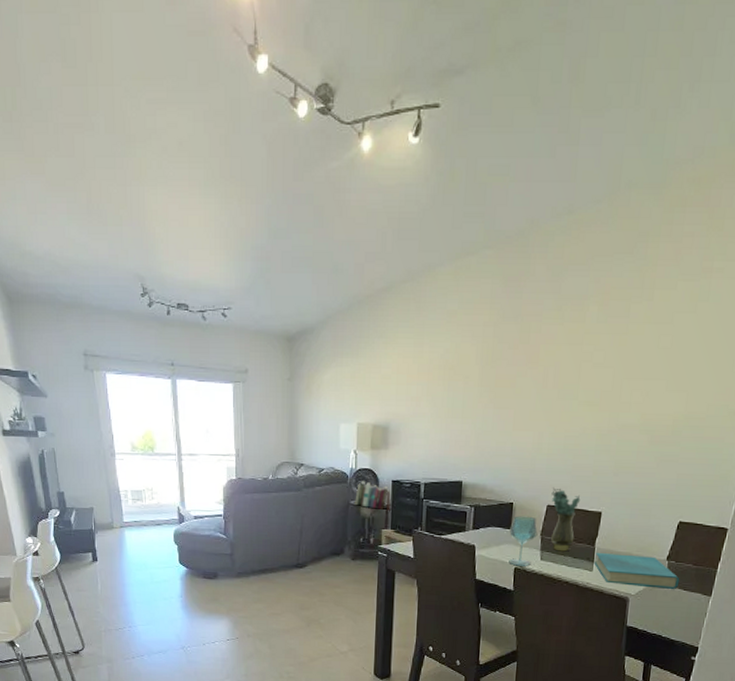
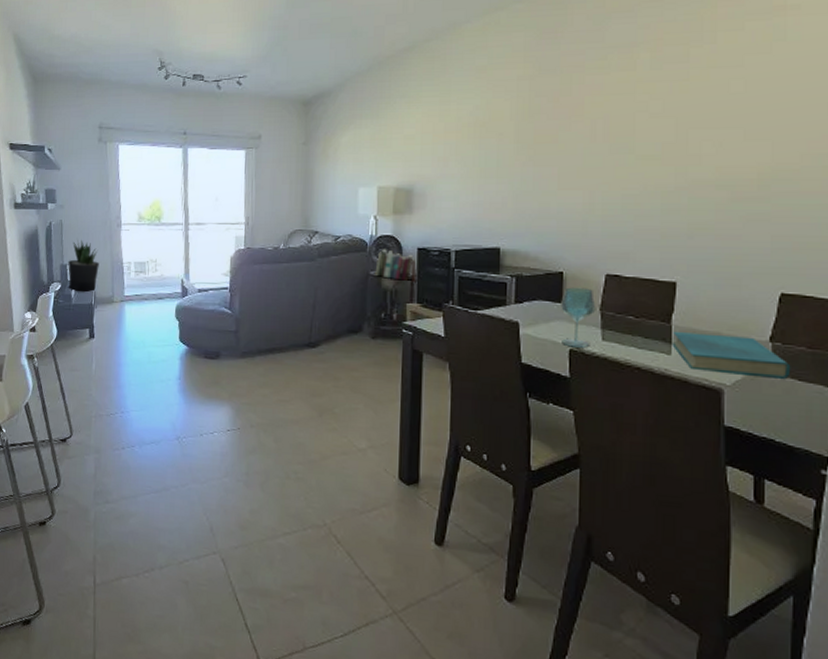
planter: none [65,468,96,518] -> present [68,240,99,292]
vase: present [551,487,581,552] -> none [610,254,648,330]

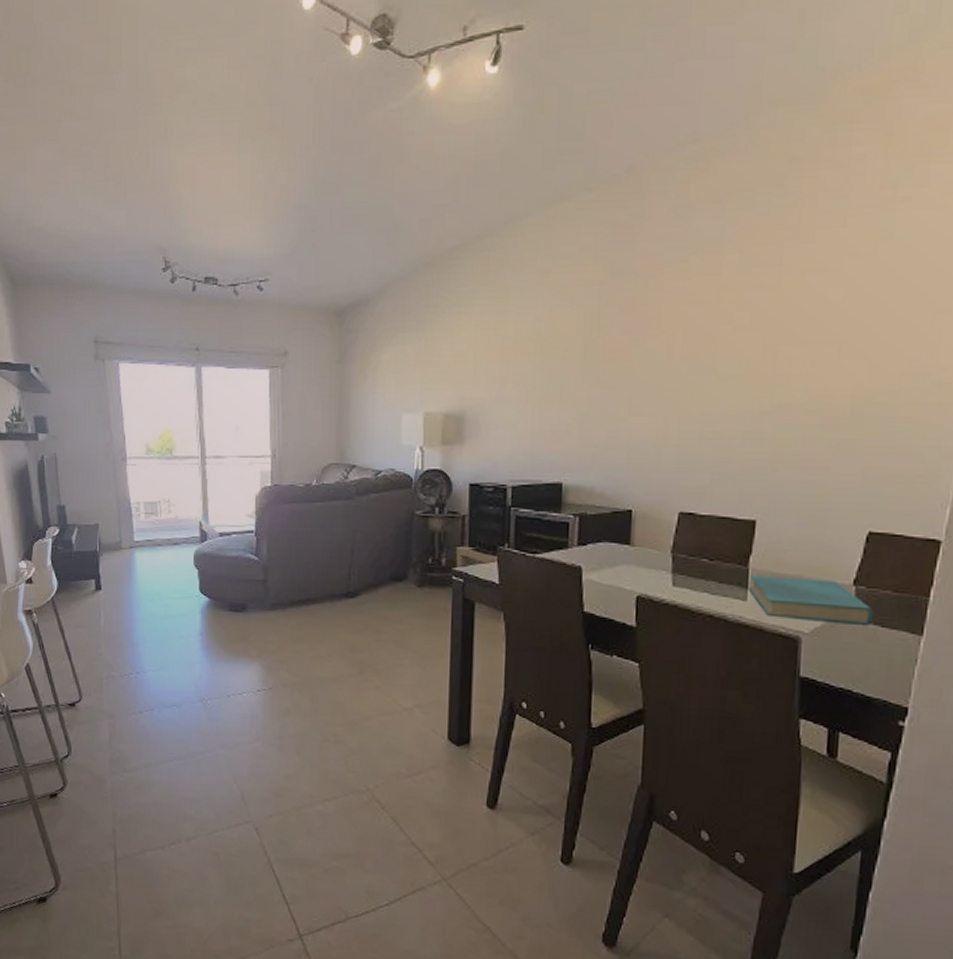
planter: present [68,240,99,292] -> none [66,477,103,537]
books: present [375,249,417,282] -> none [421,485,468,523]
wine glass: present [561,287,596,348] -> none [628,527,667,594]

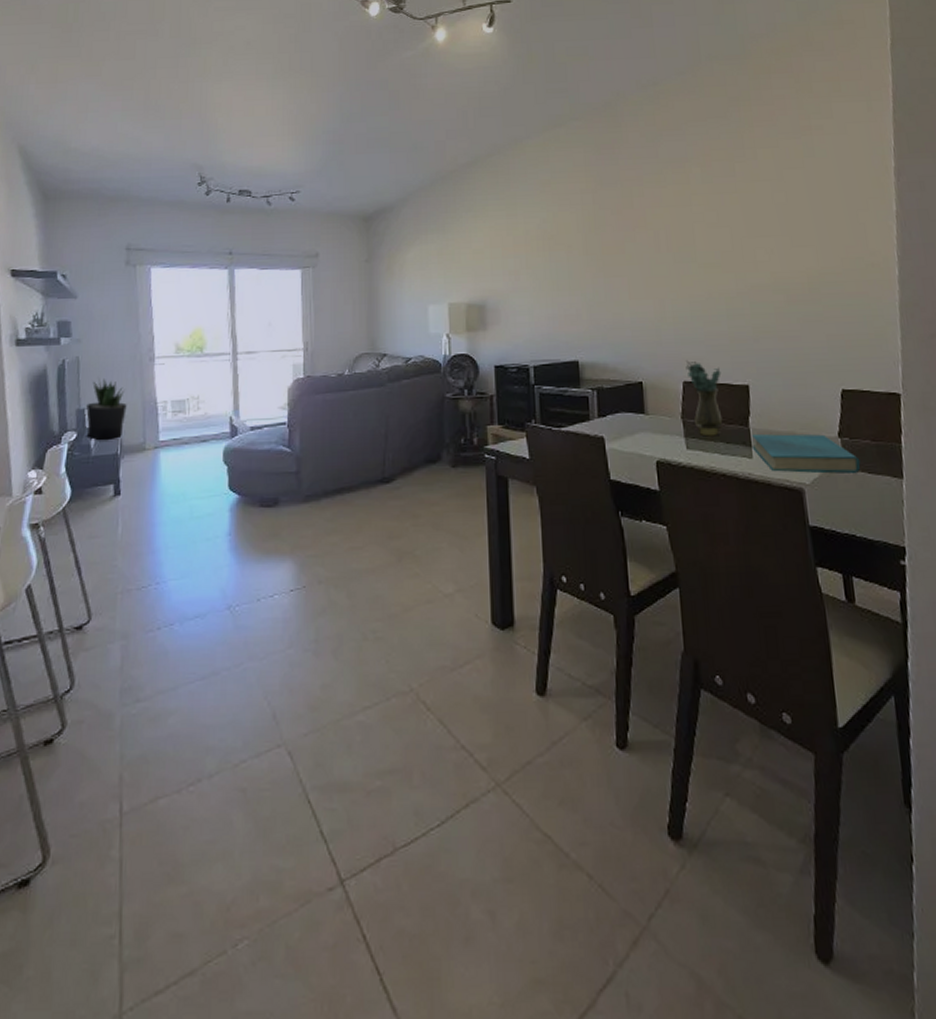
planter: none [66,477,103,537] -> present [86,379,127,440]
vase: none [684,489,726,574] -> present [686,360,723,437]

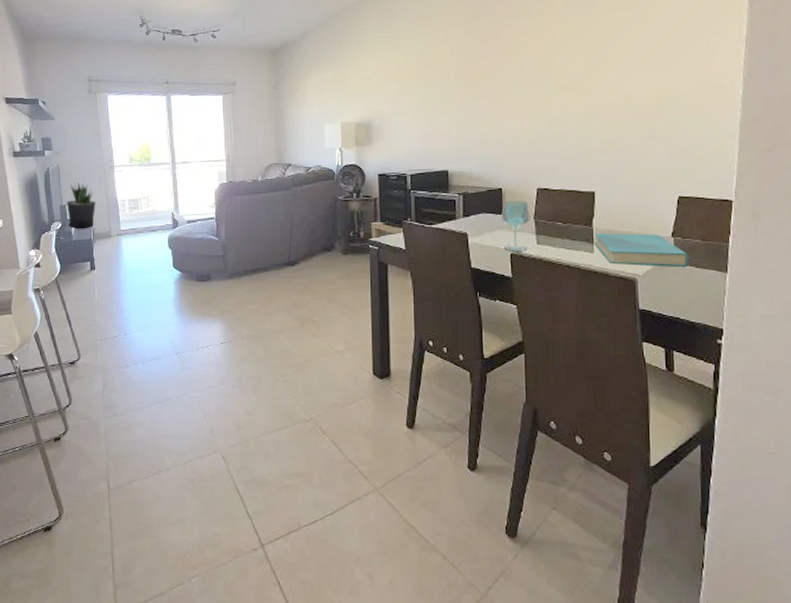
wine glass: none [643,396,678,459] -> present [501,200,531,252]
vase: present [686,360,723,437] -> none [540,170,571,234]

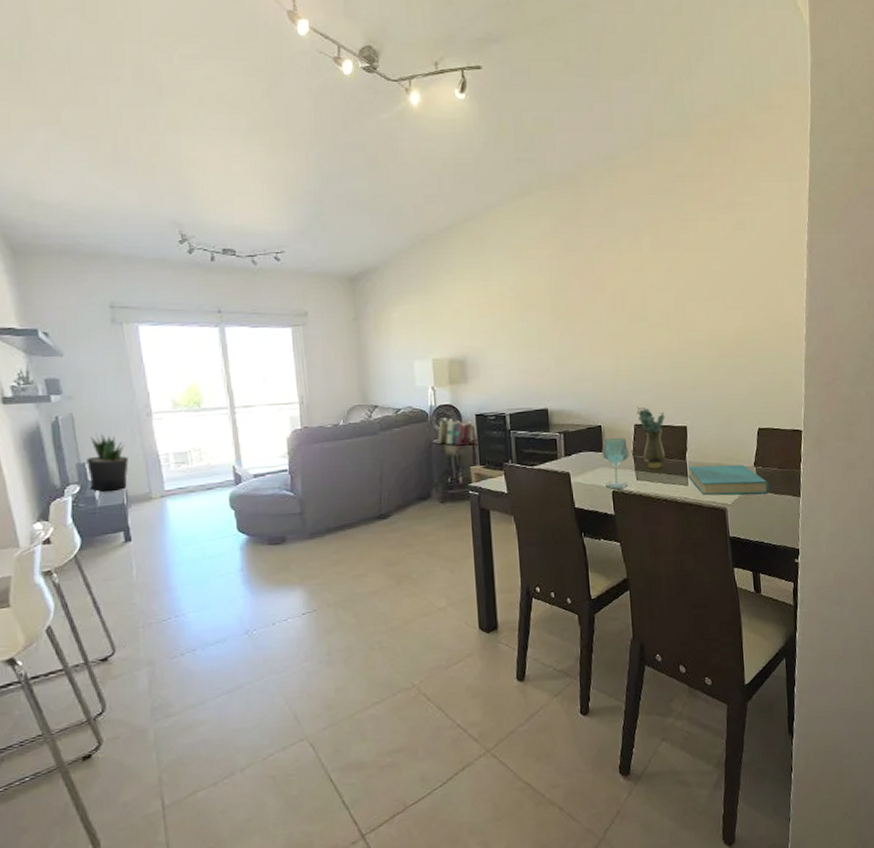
books: none [343,176,379,204] -> present [438,417,477,447]
vase: none [540,170,571,234] -> present [637,407,666,470]

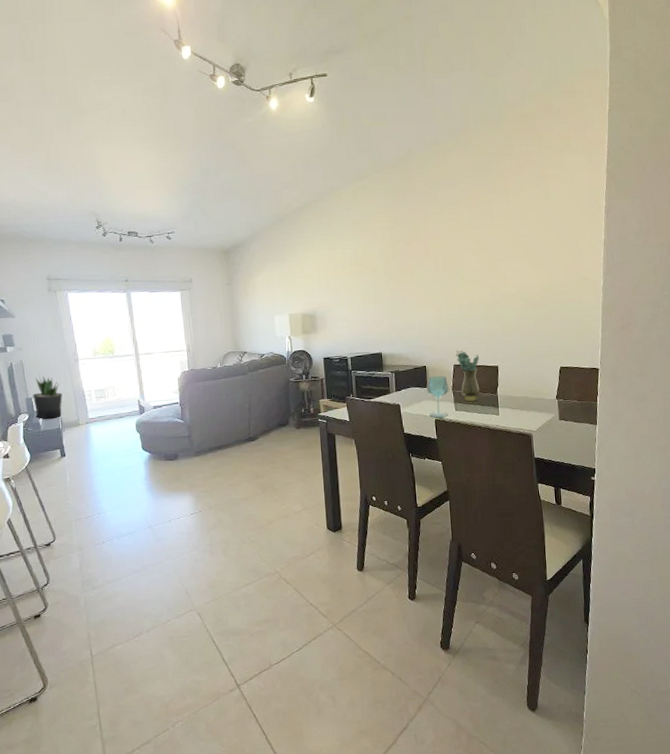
books: present [438,417,477,447] -> none [293,361,325,384]
book: present [688,464,770,496] -> none [499,397,570,424]

